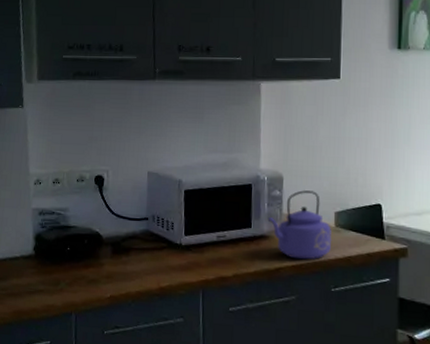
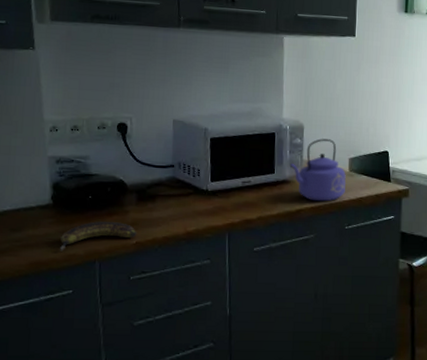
banana: none [40,273,112,302] -> present [60,221,137,251]

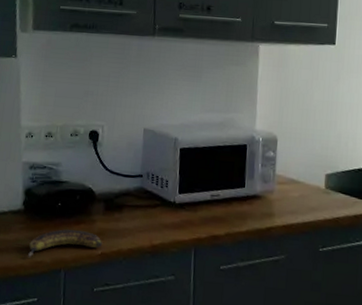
kettle: present [289,138,347,202] -> none [261,152,322,220]

